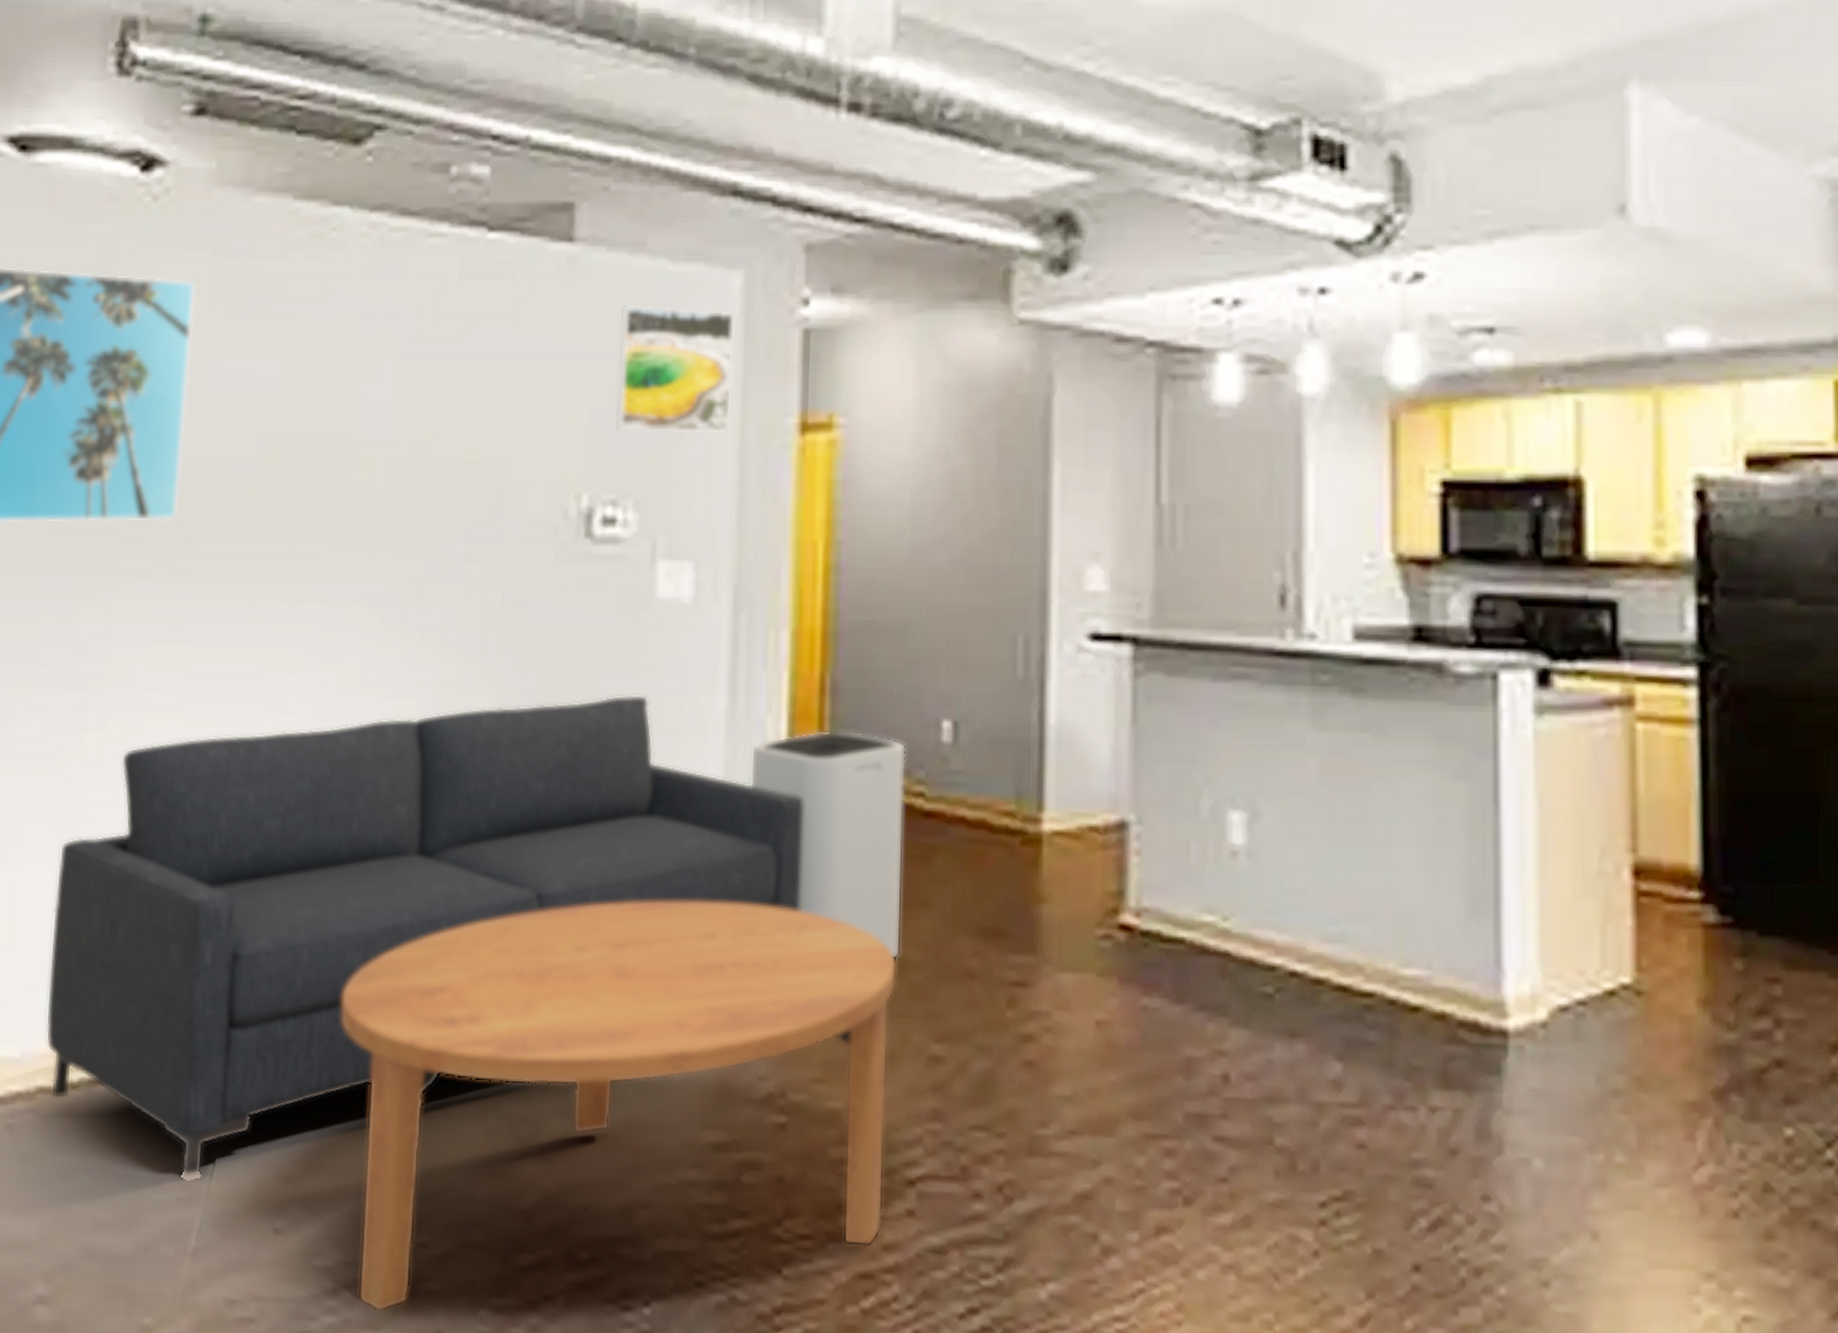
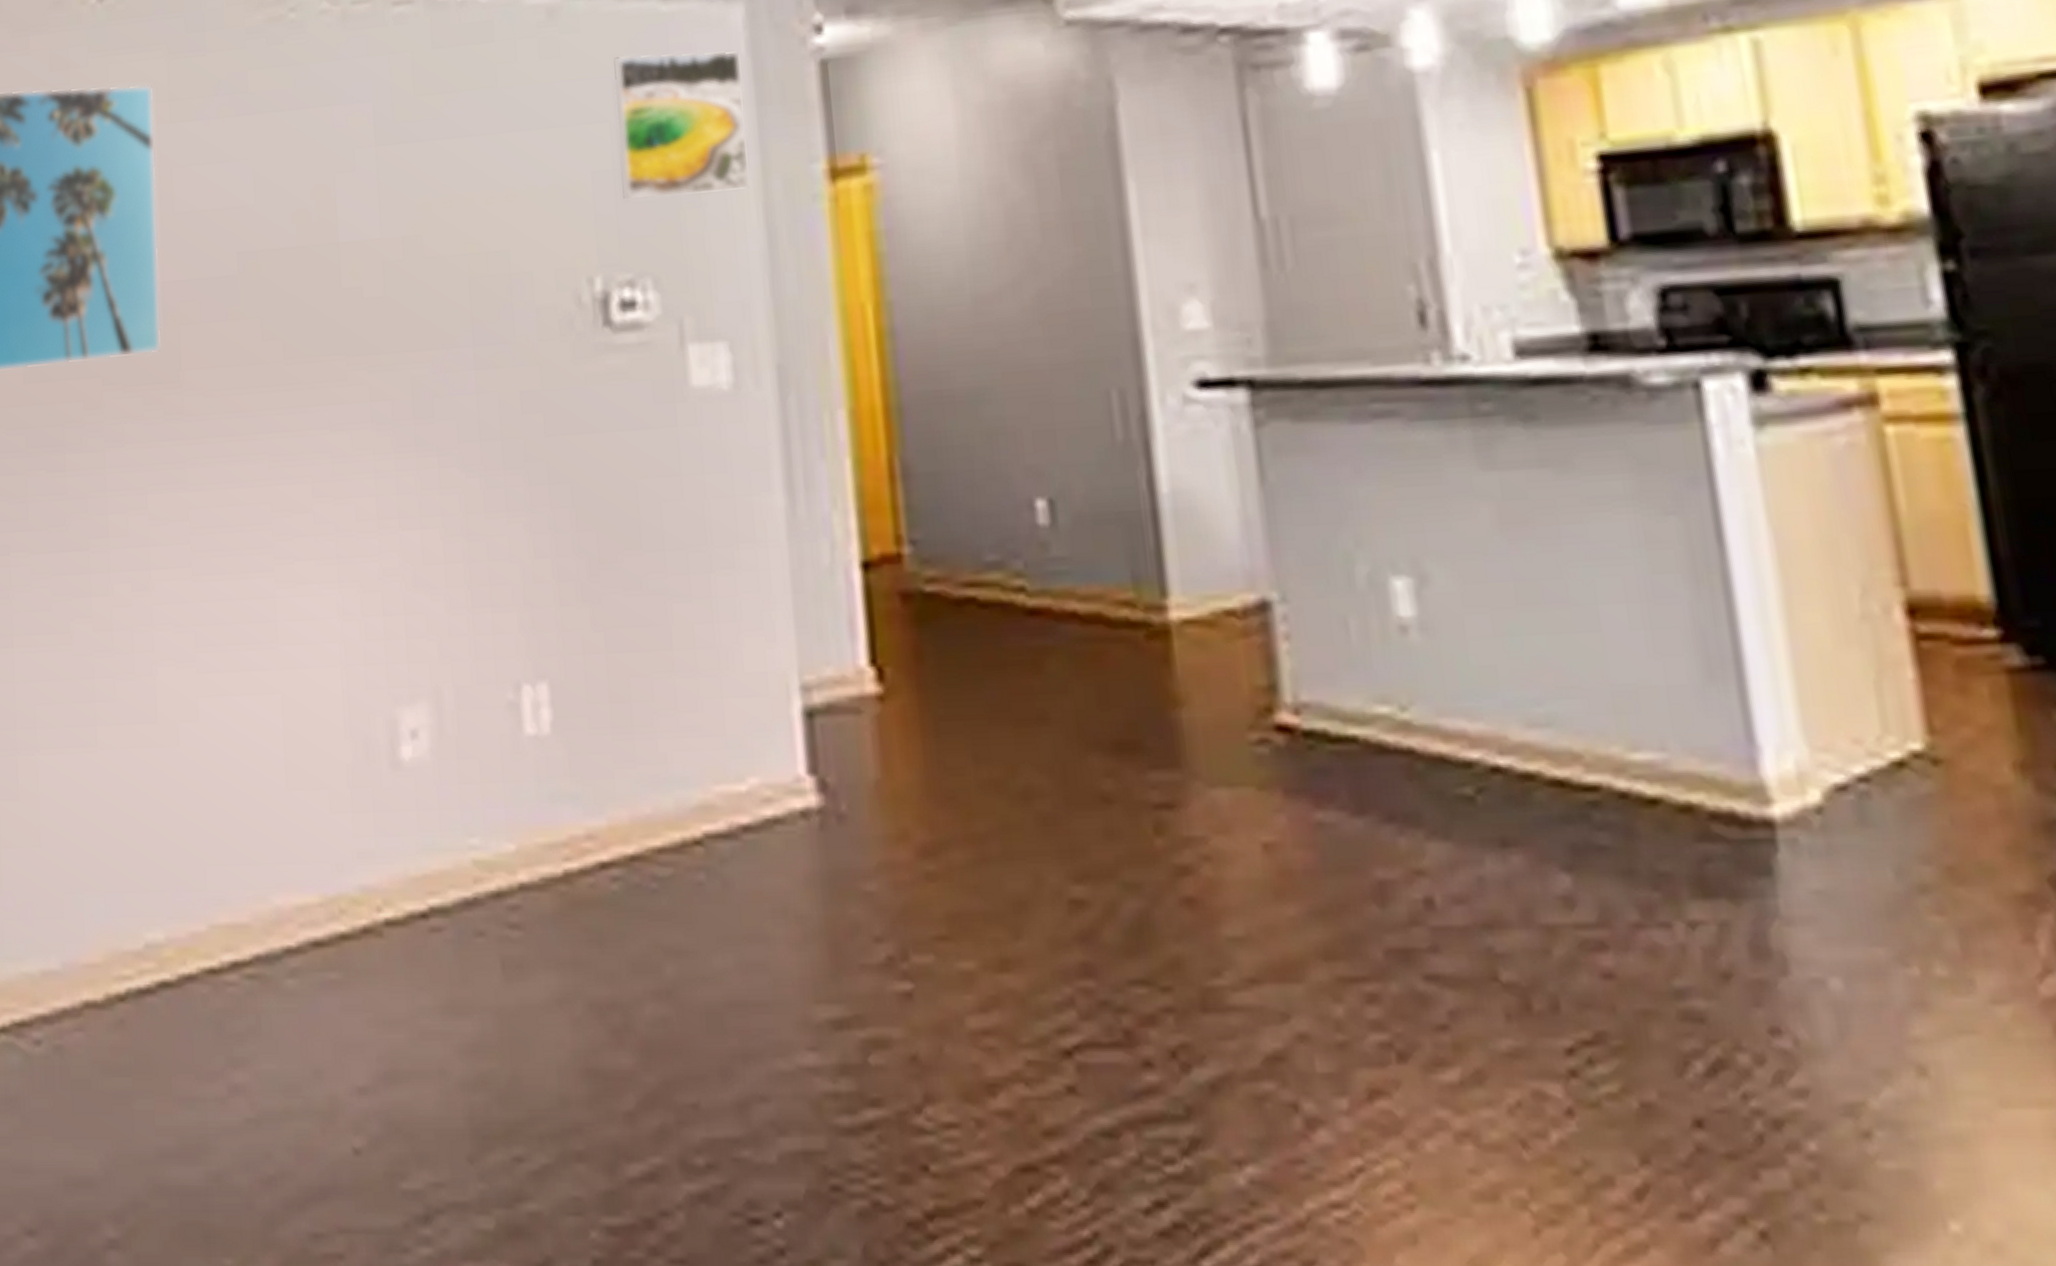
sofa: present [45,694,804,1177] -> none [78,500,898,1094]
coffee table: present [341,900,897,1312] -> none [397,734,1040,1240]
trash can: present [750,730,907,960] -> none [818,521,1021,788]

